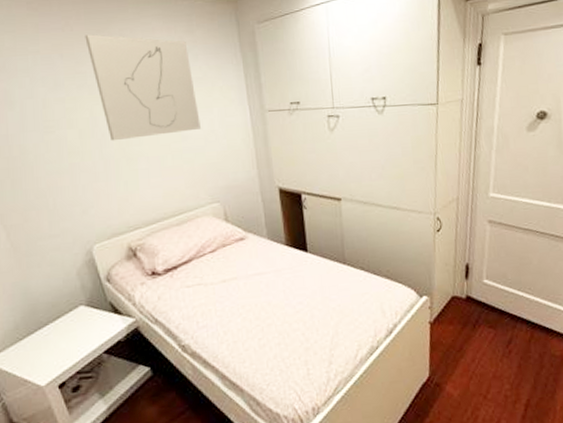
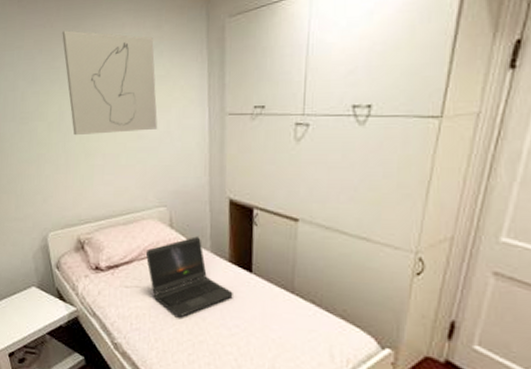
laptop computer: none [204,226,293,307] -> present [145,236,233,318]

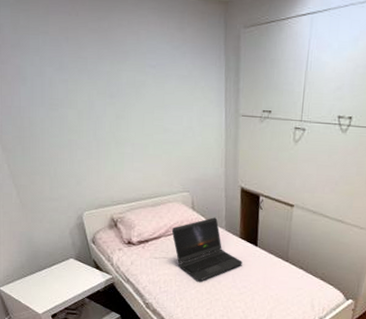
wall art: present [62,30,157,136] -> none [88,21,181,125]

